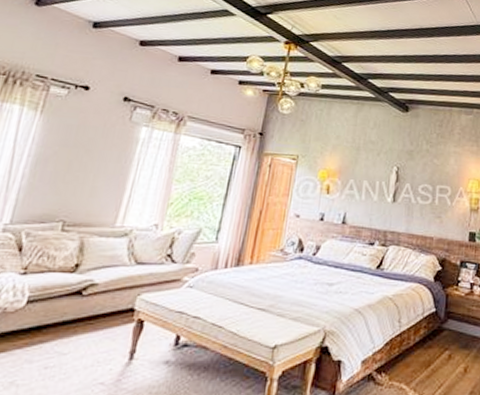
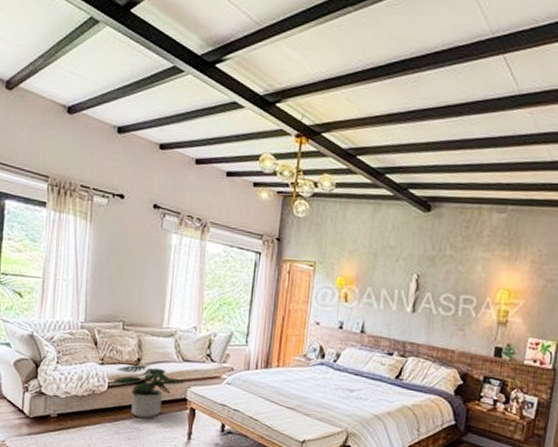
potted plant: none [35,271,134,338] -> present [113,364,184,418]

